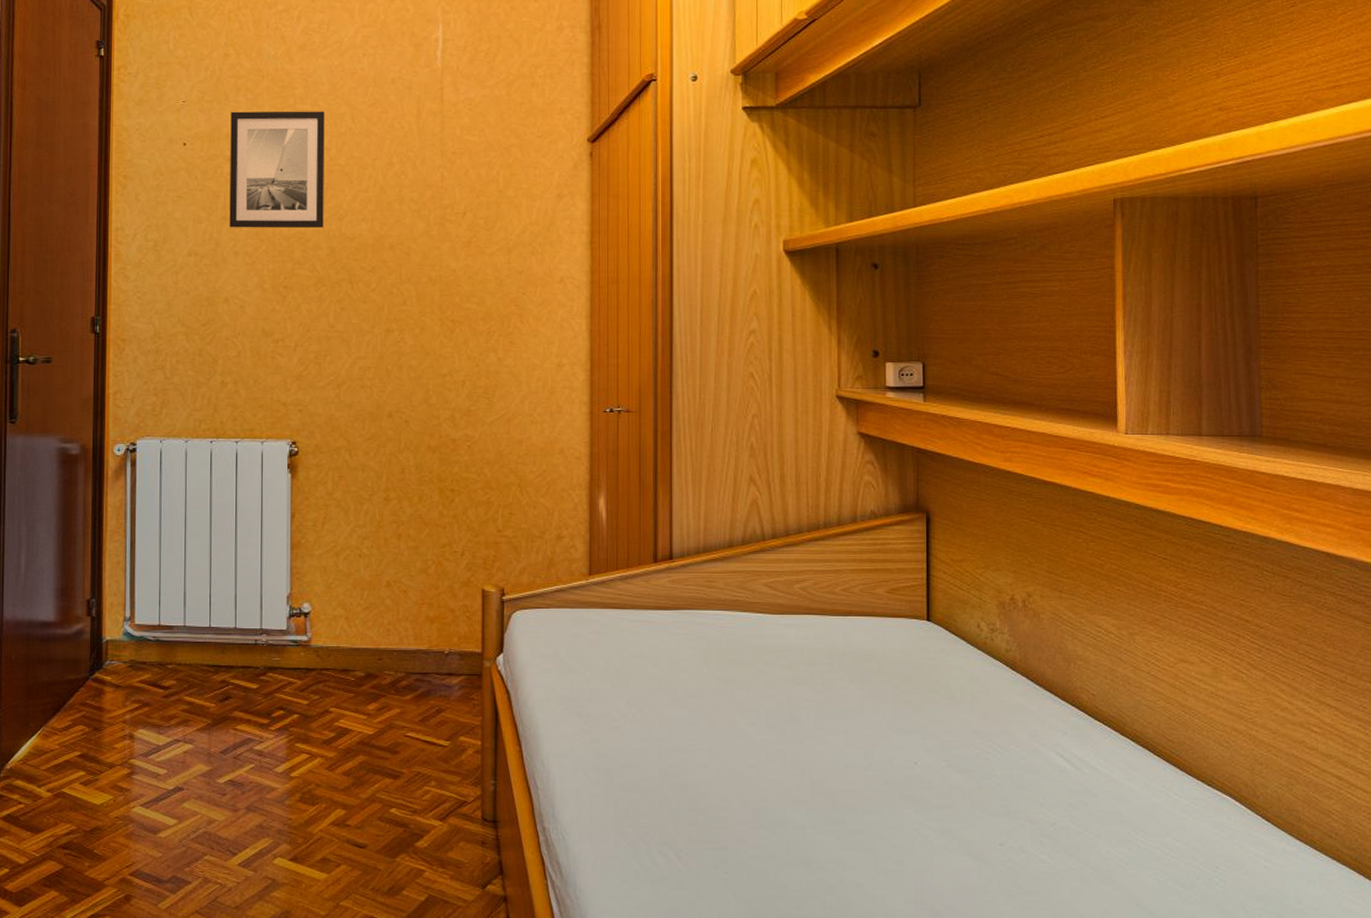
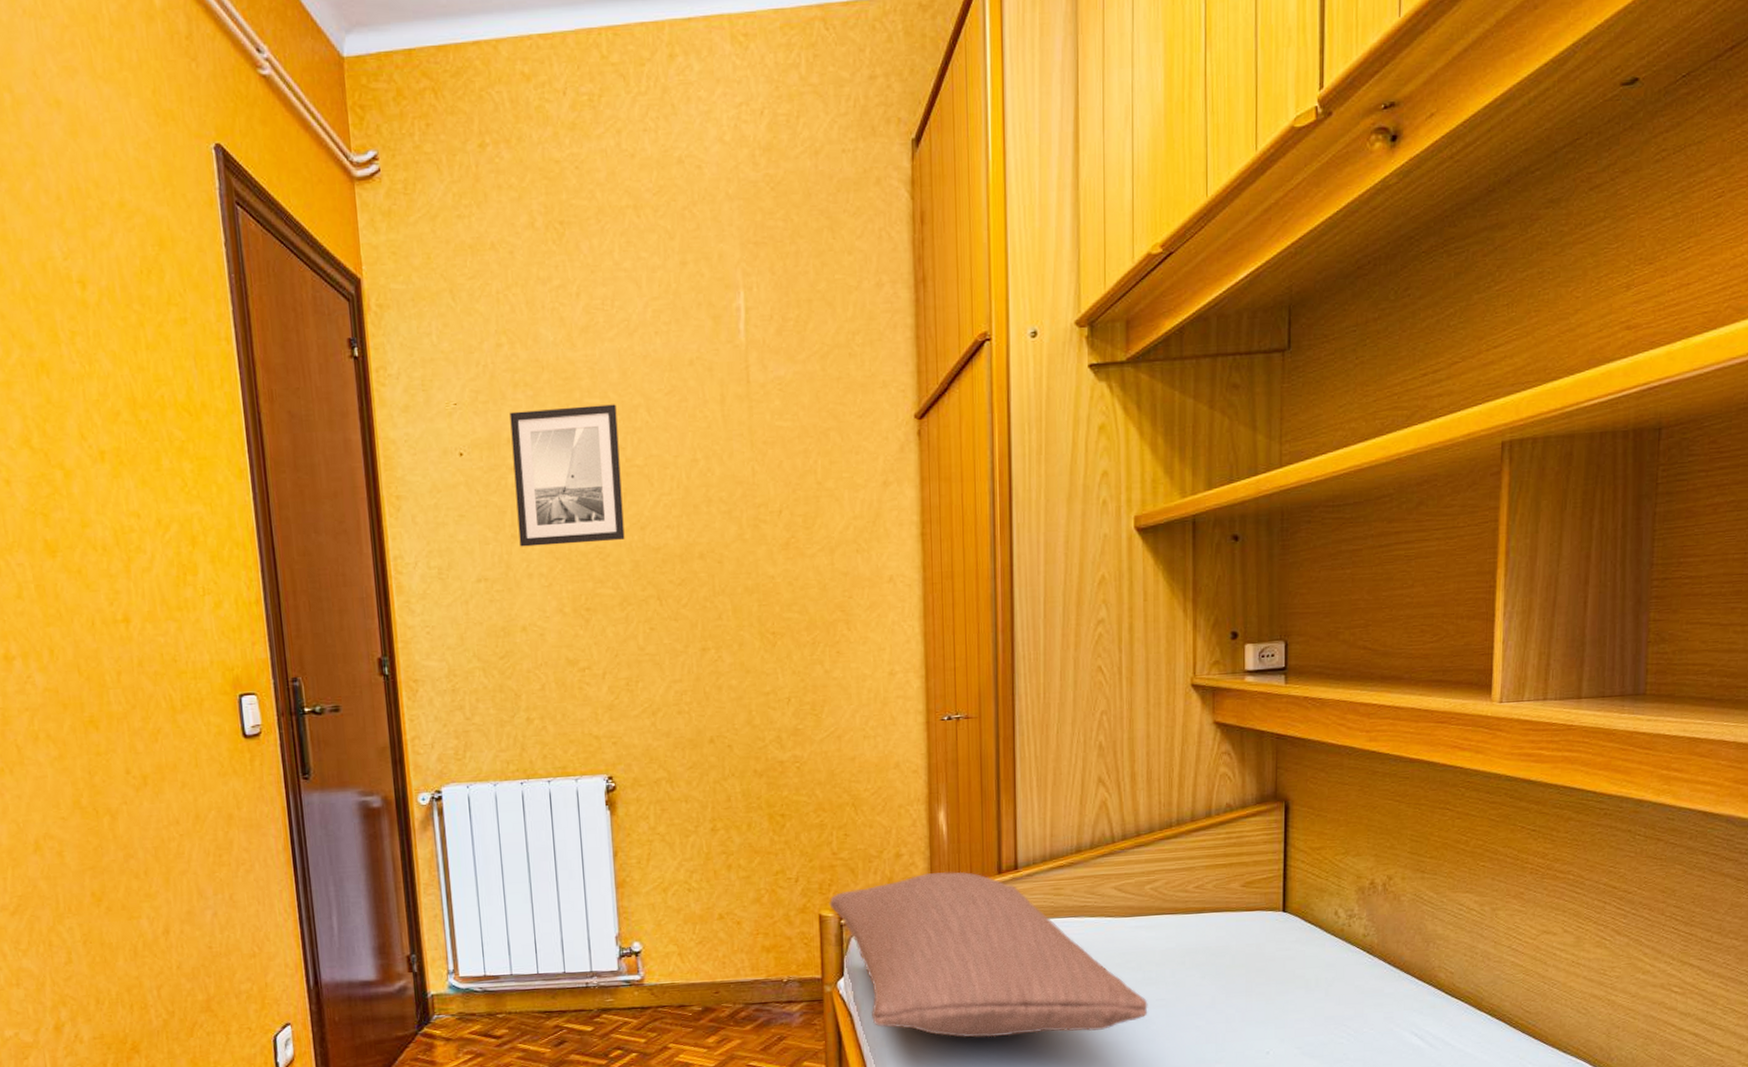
pillow: none [492,556,798,728] -> present [829,871,1148,1038]

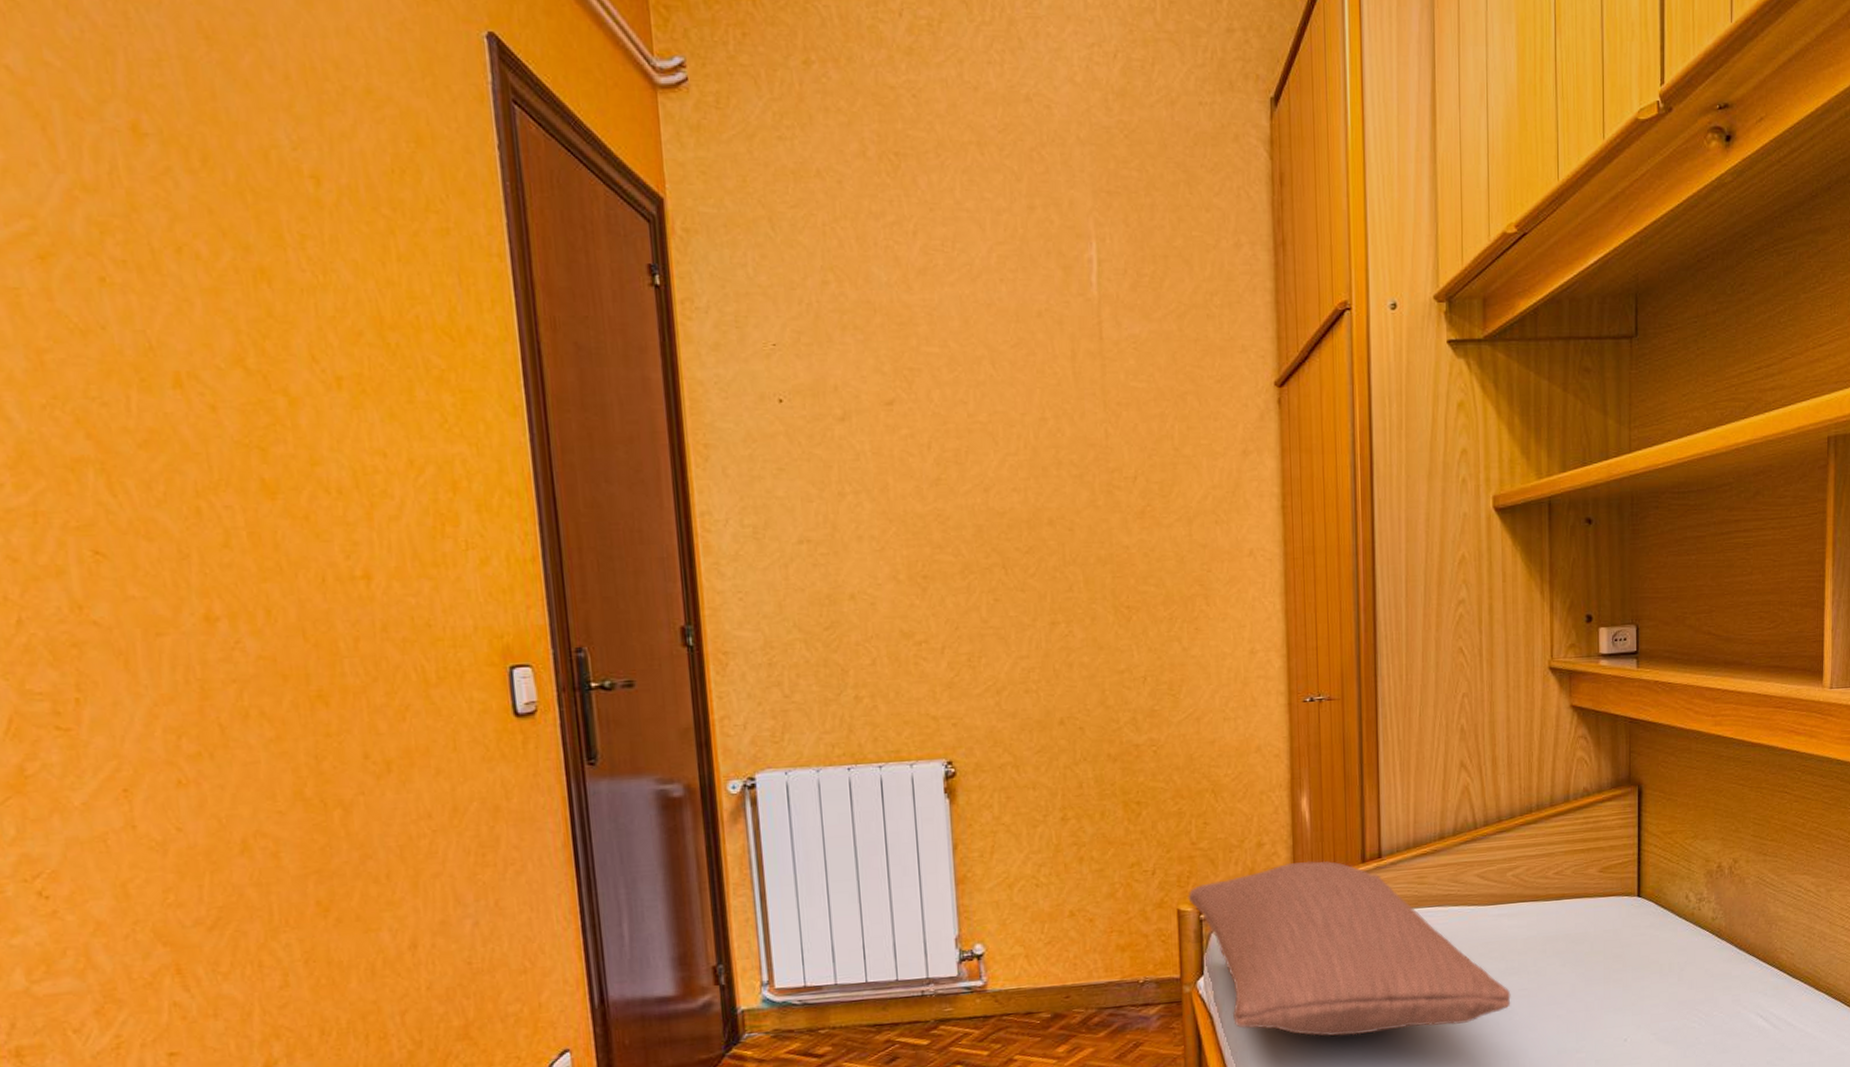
wall art: present [509,404,625,547] -> none [837,354,967,506]

